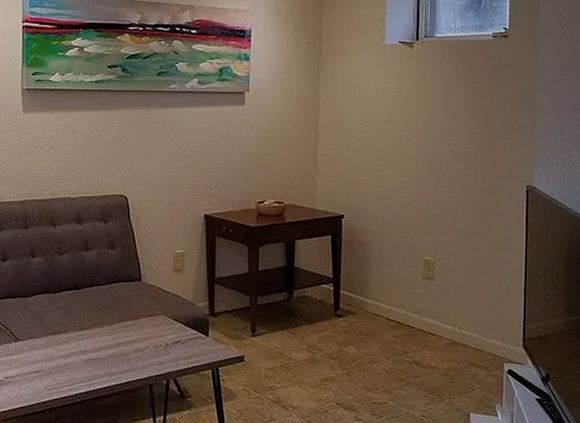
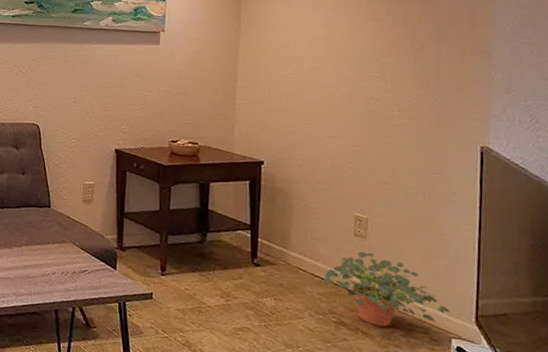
potted plant: none [398,292,503,360] -> present [323,251,450,327]

